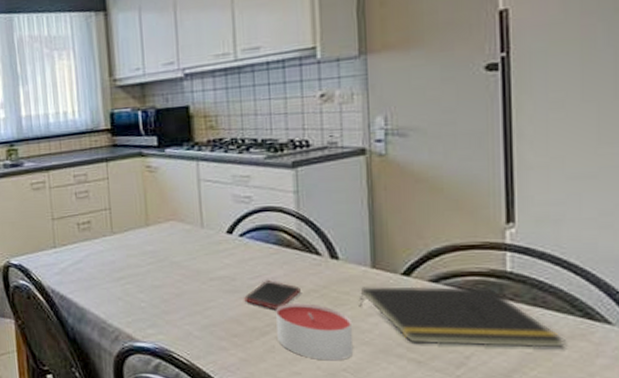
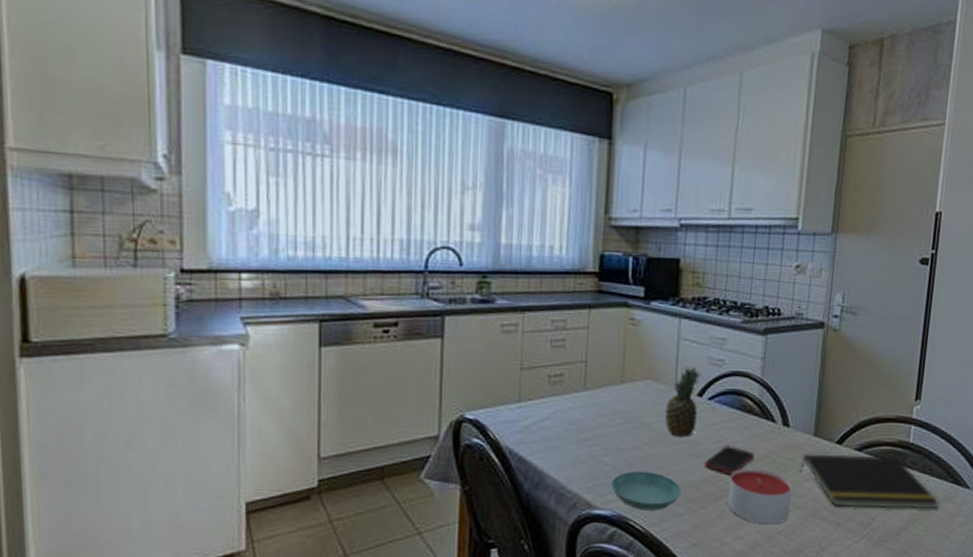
saucer: none [149,306,223,344] -> present [611,471,682,511]
fruit: none [194,204,230,274] -> present [664,365,702,437]

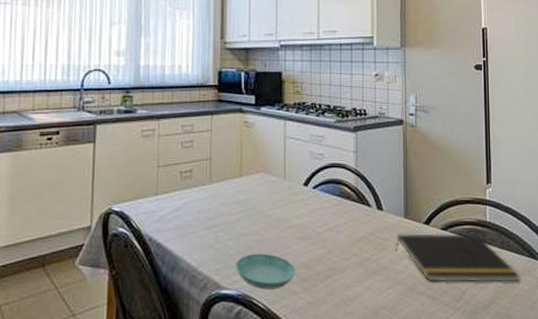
fruit: present [664,365,702,437] -> none [277,159,306,222]
cell phone: present [704,446,754,474] -> none [313,228,355,255]
candle: present [728,469,791,525] -> none [337,249,390,300]

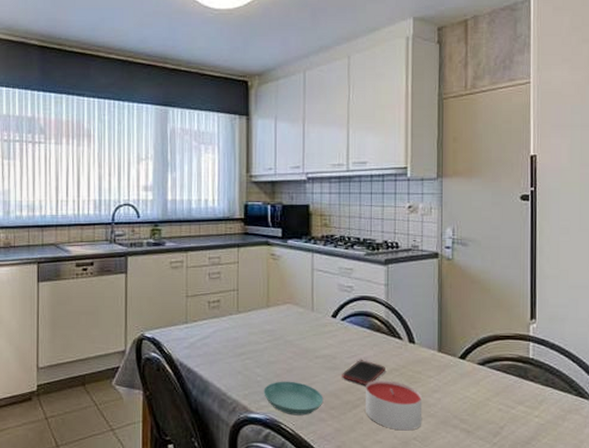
cell phone: none [313,228,355,255] -> present [342,360,385,385]
candle: none [337,249,390,300] -> present [366,380,421,431]
notepad: present [395,233,520,283] -> none [428,368,566,420]

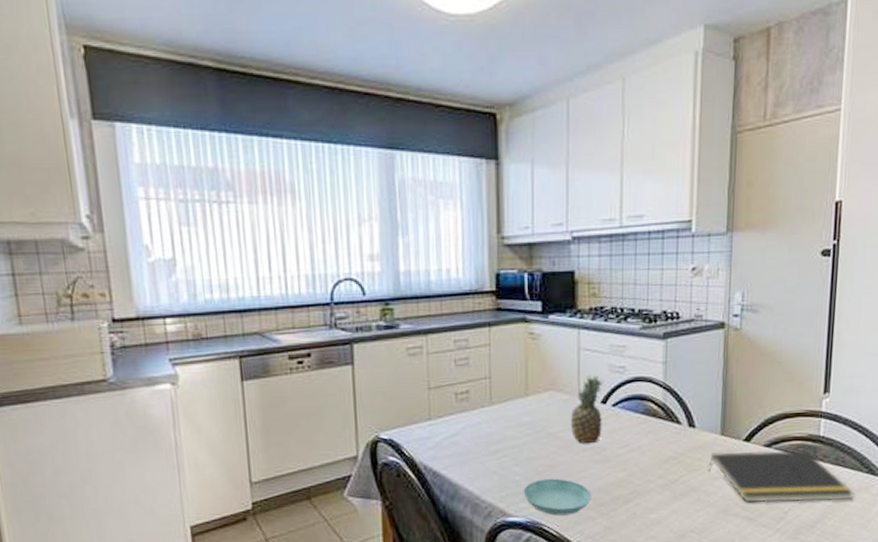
fruit: none [305,291,334,352] -> present [570,374,604,444]
cell phone: present [342,360,385,385] -> none [612,449,662,477]
candle: present [366,380,421,431] -> none [639,470,701,524]
notepad: none [428,368,566,420] -> present [708,450,855,503]

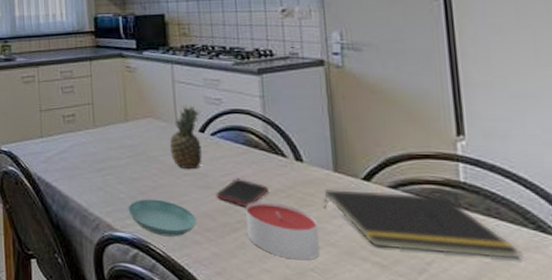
cell phone: none [612,449,662,477] -> present [216,179,268,207]
candle: none [639,470,701,524] -> present [246,202,319,261]

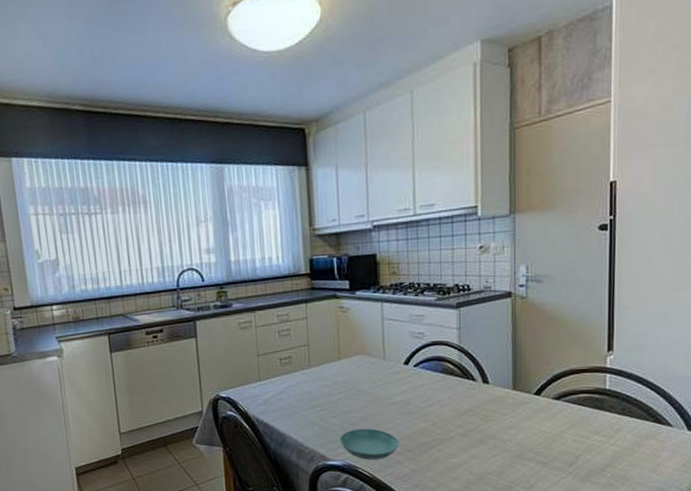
fruit: present [169,104,202,170] -> none [377,340,406,399]
cell phone: present [216,179,268,207] -> none [416,403,460,427]
candle: present [246,202,319,261] -> none [441,421,497,467]
notepad: present [323,189,521,260] -> none [502,402,642,449]

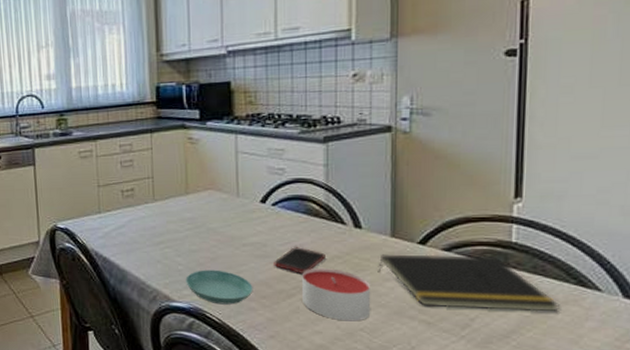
cell phone: none [416,403,460,427] -> present [274,247,325,273]
candle: none [441,421,497,467] -> present [302,268,370,321]
notepad: none [502,402,642,449] -> present [378,254,560,312]

